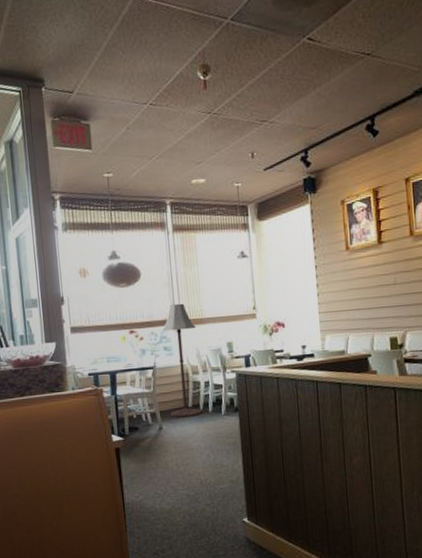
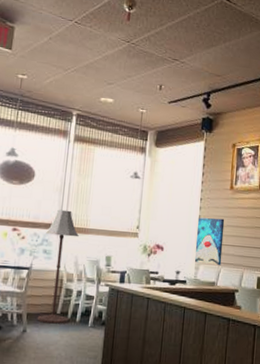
wall art: none [315,283,349,334] -> present [194,217,225,266]

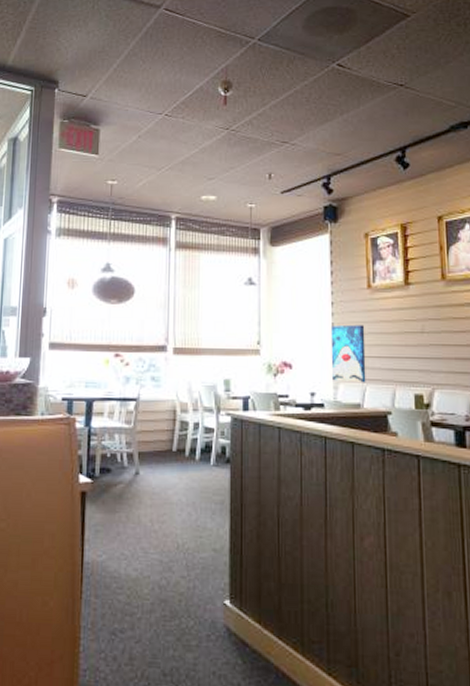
floor lamp: present [37,209,79,324] -> none [150,328,190,464]

